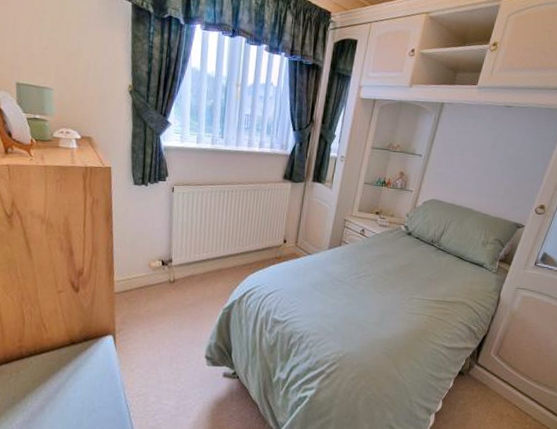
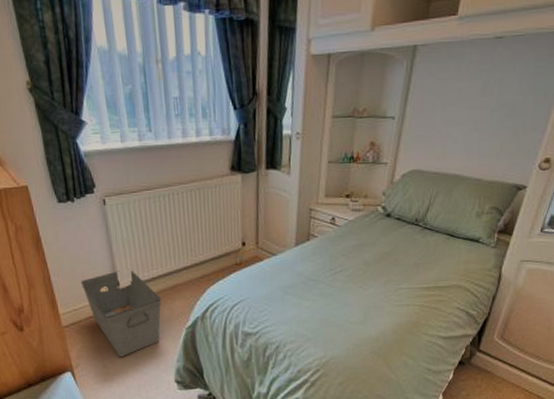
storage bin: none [138,249,206,328] -> present [80,270,162,358]

